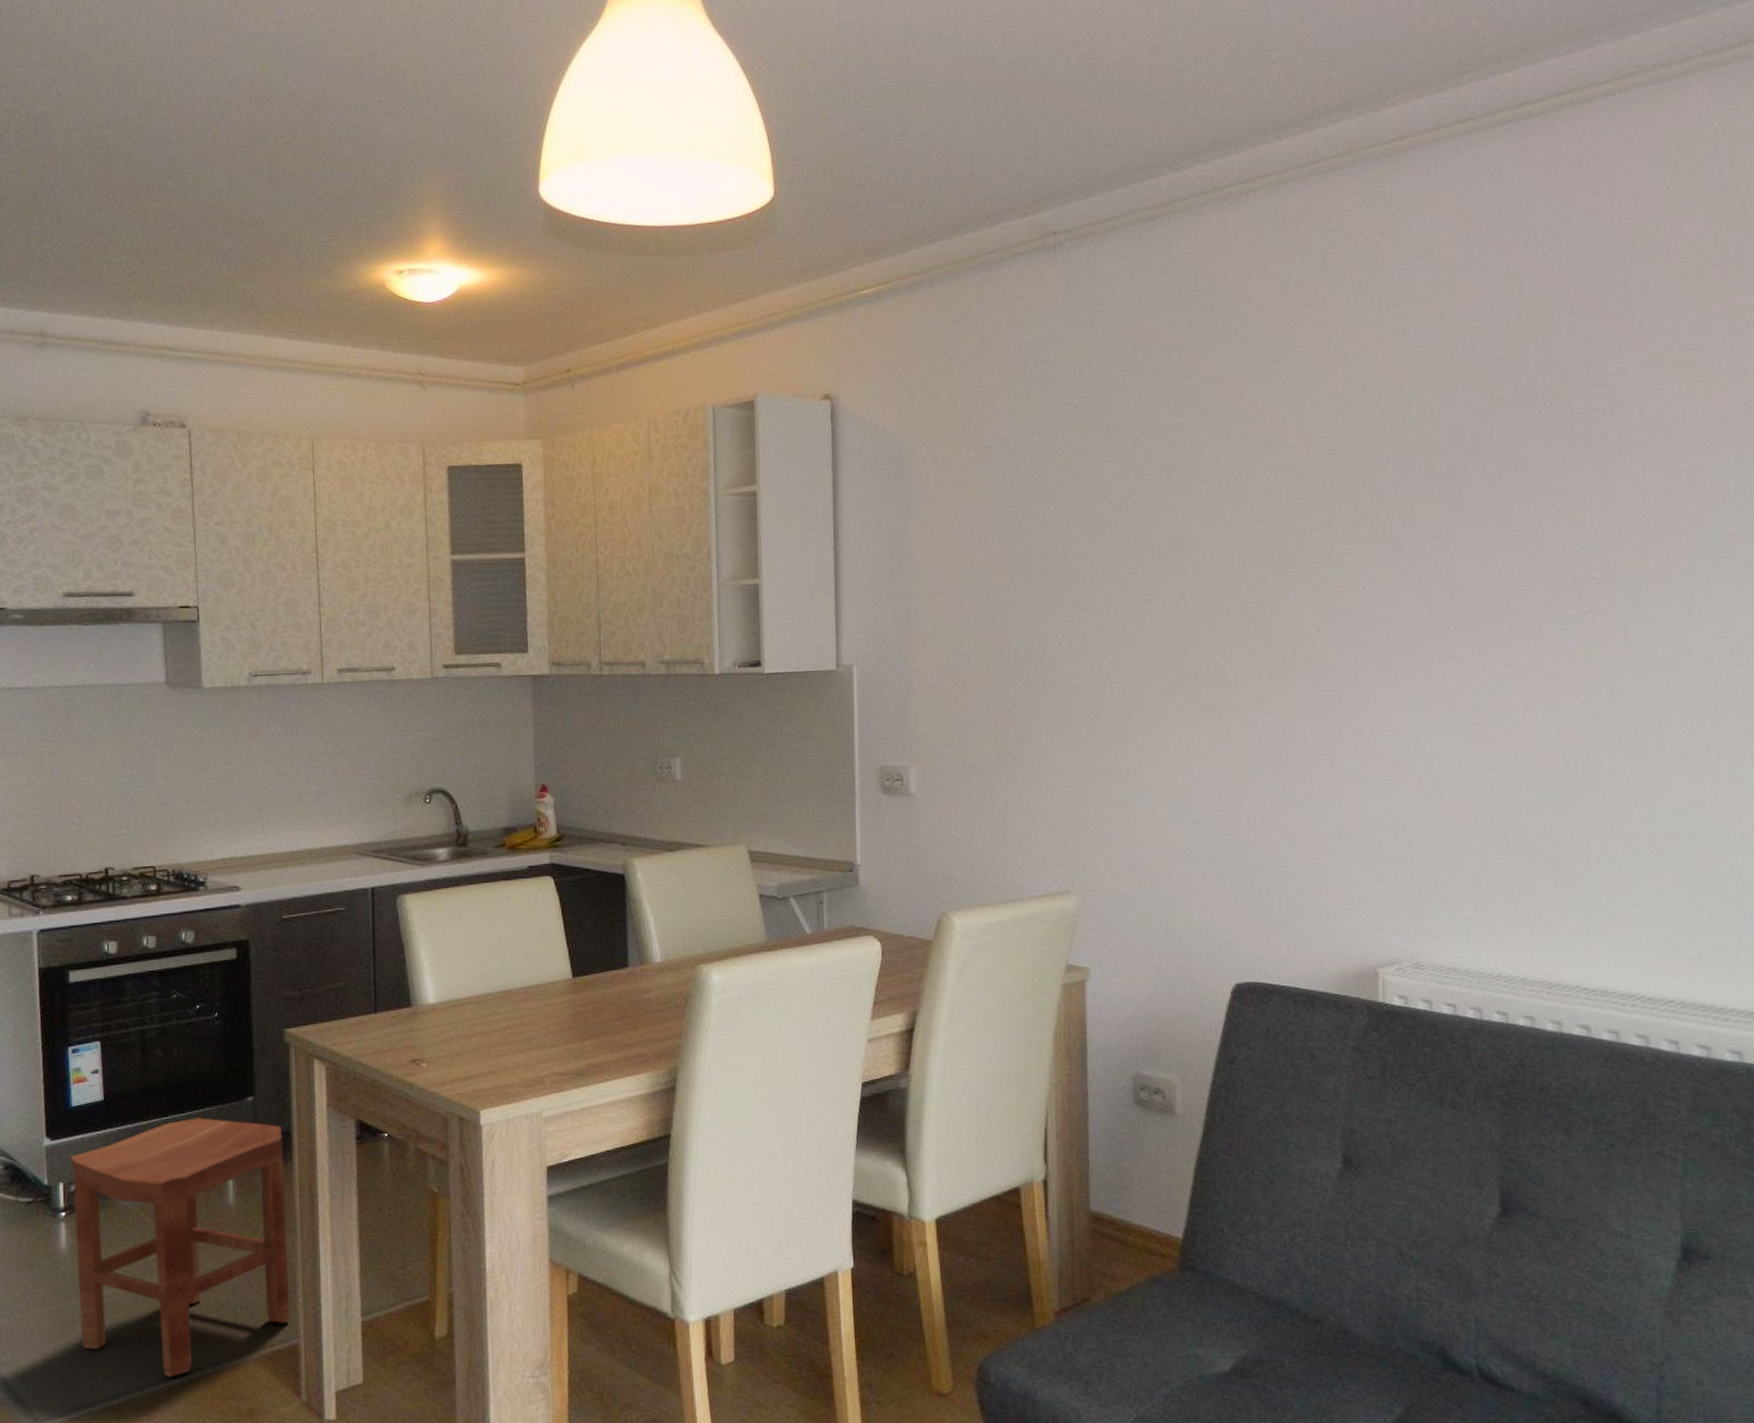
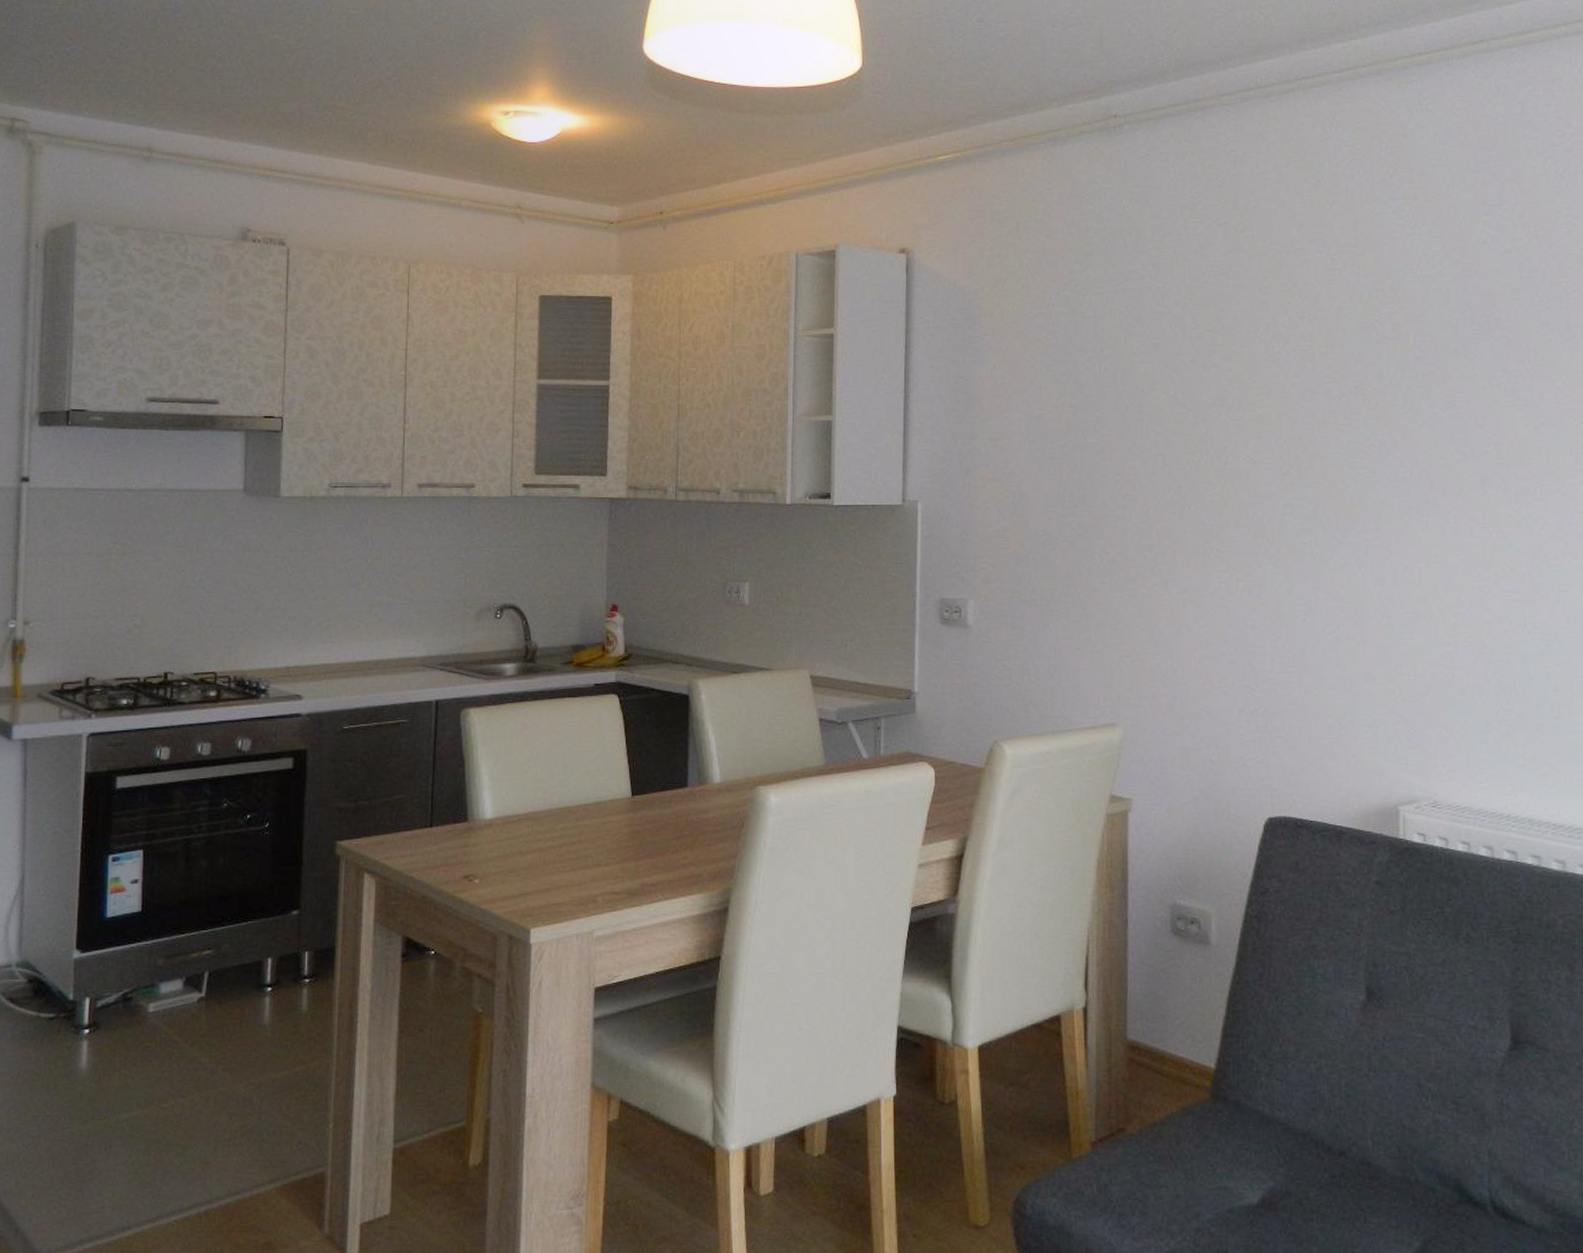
stool: present [70,1117,291,1377] -> none [93,930,326,1208]

